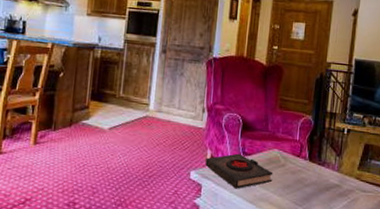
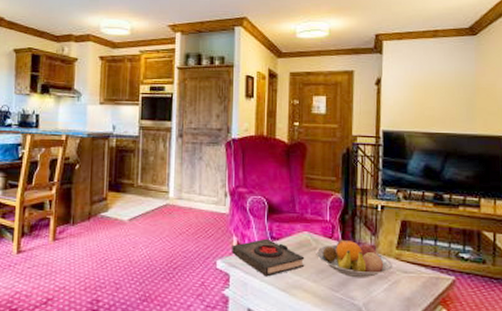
fruit bowl: none [283,157,354,195] -> present [316,238,394,278]

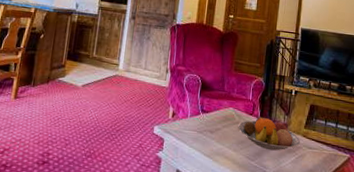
book: present [232,238,305,277] -> none [167,111,229,144]

